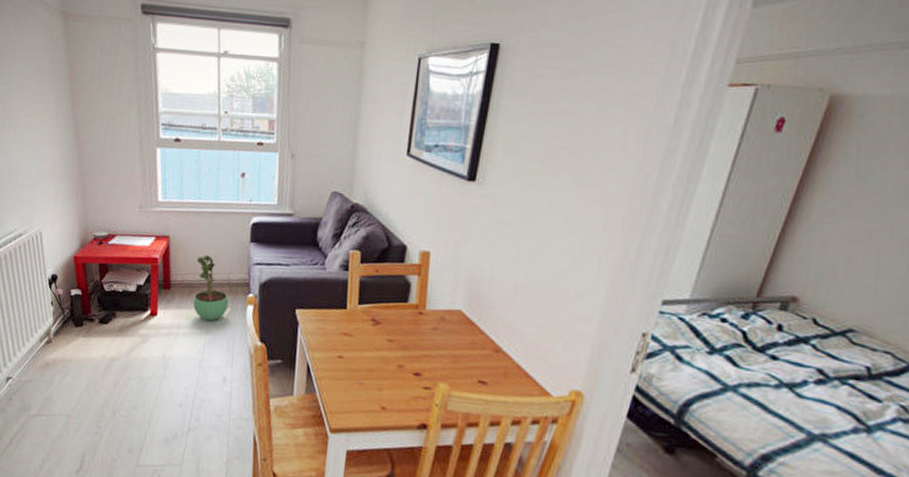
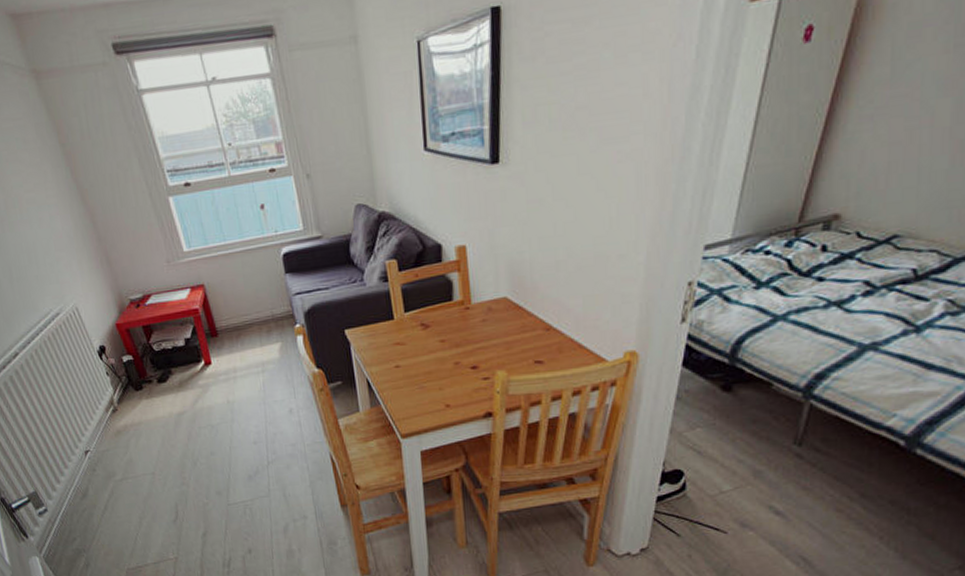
potted plant: present [193,254,229,321] -> none [236,295,279,358]

